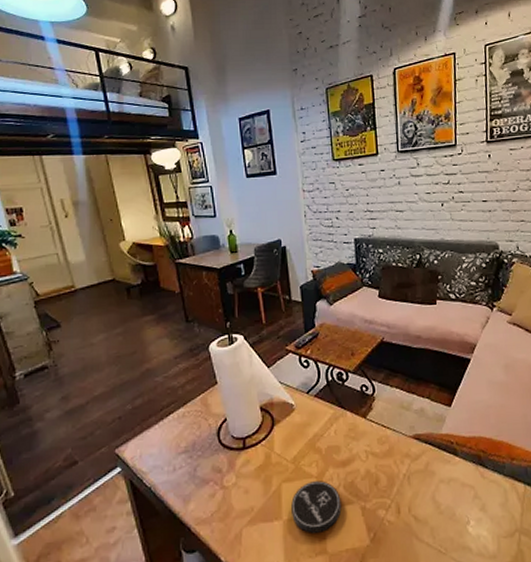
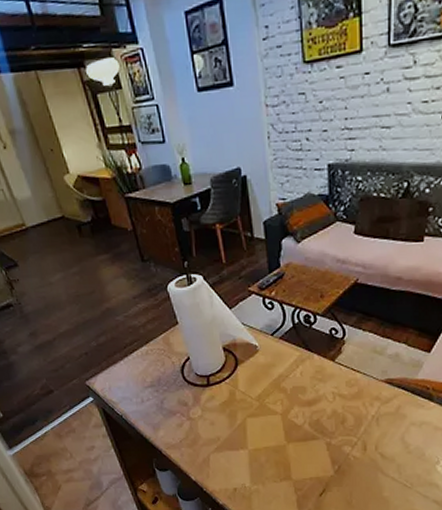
coaster: present [291,481,342,533] -> none [256,418,307,462]

